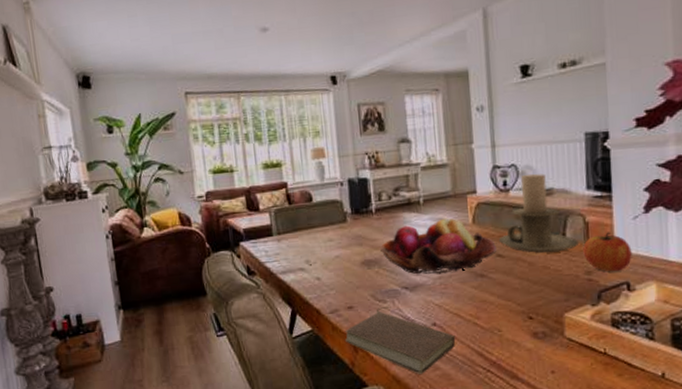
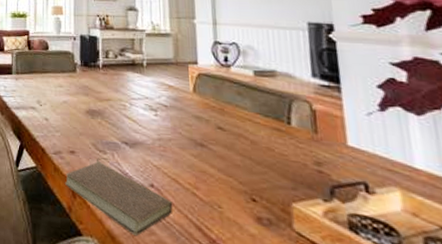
fruit basket: present [379,217,496,275] -> none [103,83,217,137]
candle holder: present [498,174,579,253] -> none [219,53,306,136]
apple: present [583,232,632,272] -> none [310,124,369,169]

